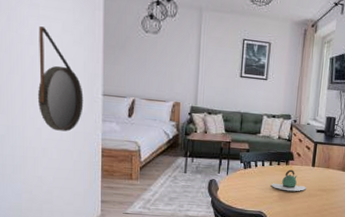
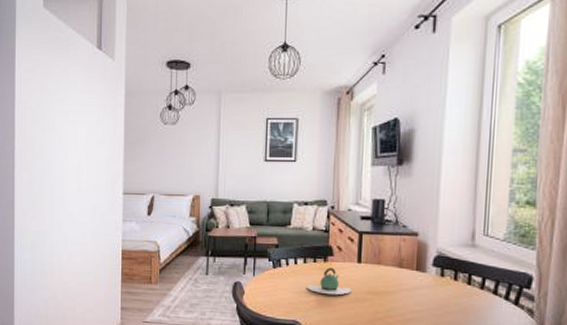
home mirror: present [37,26,84,132] -> none [64,131,105,234]

